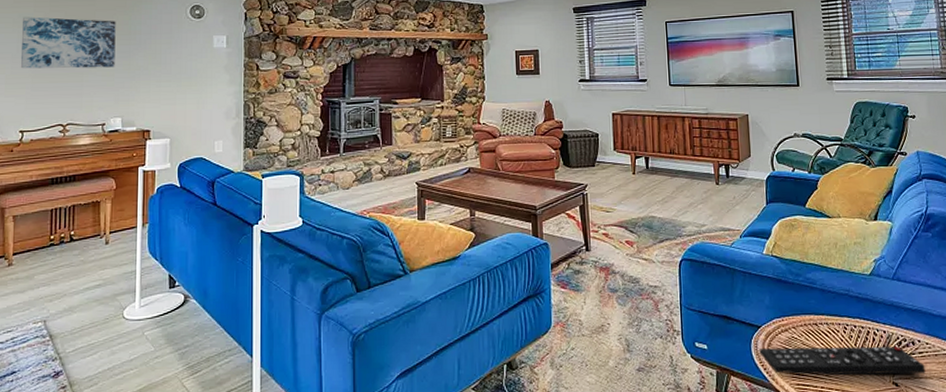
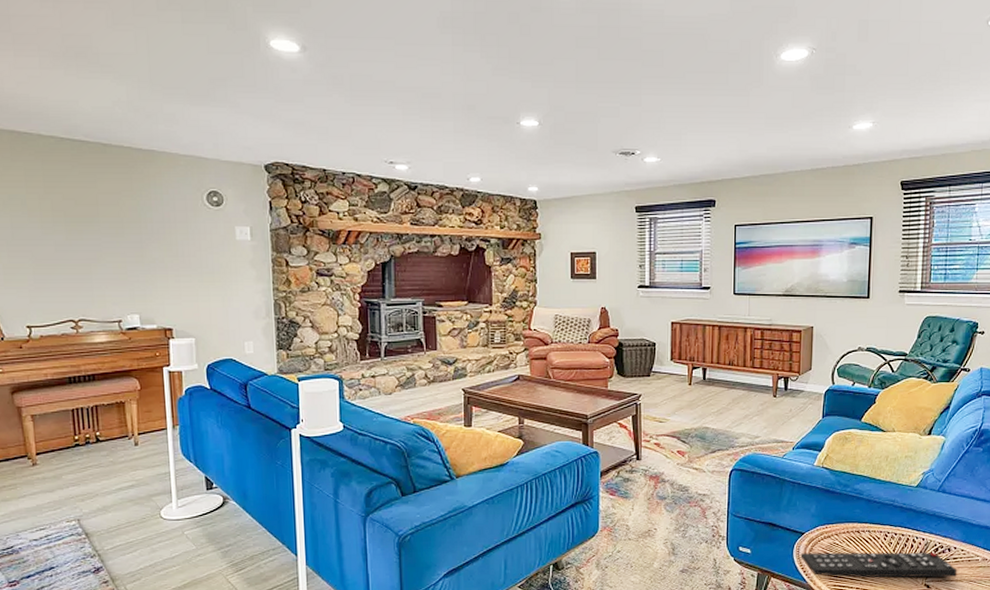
wall art: present [21,17,116,69] -> none [14,199,126,259]

